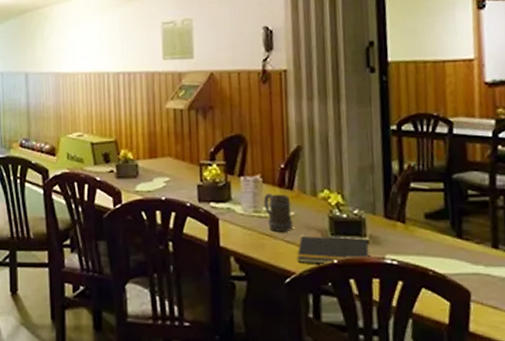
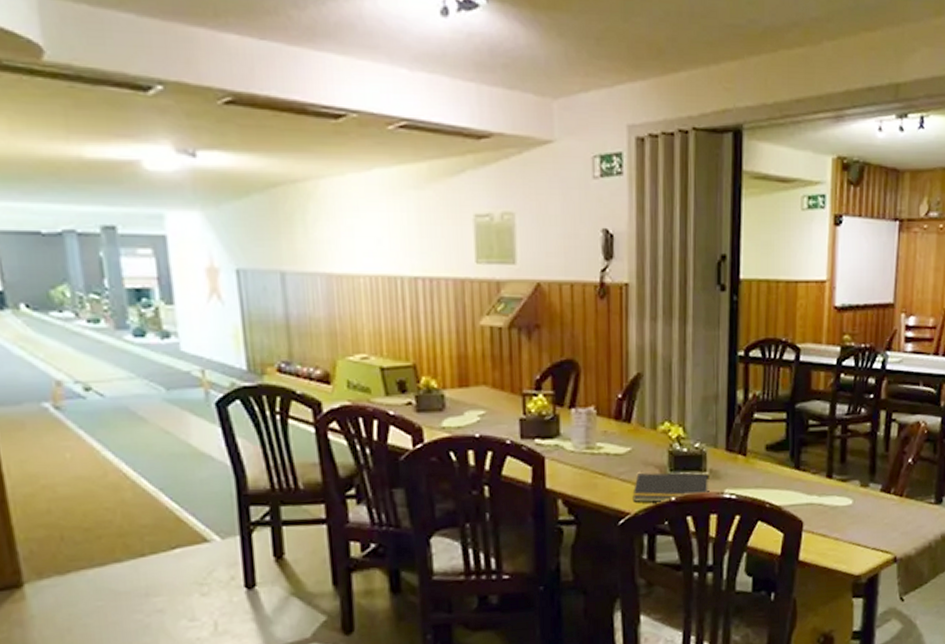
beer mug: present [263,193,294,231] -> none [597,426,630,469]

